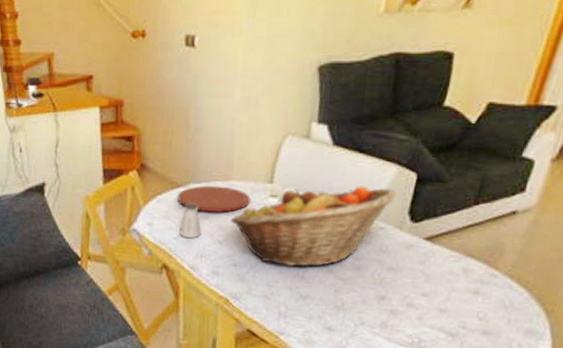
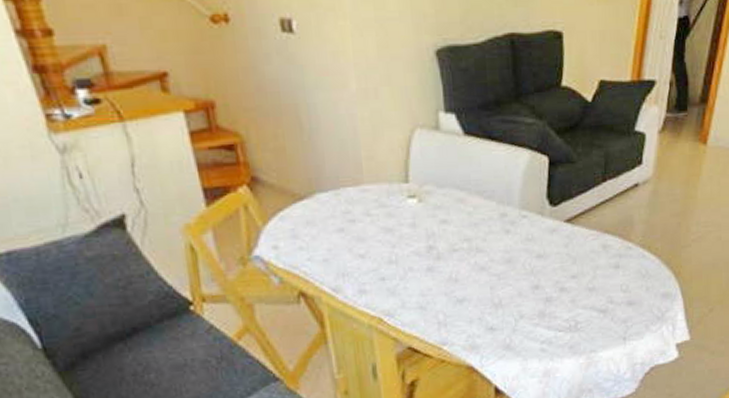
plate: present [178,185,251,213] -> none [303,192,388,224]
saltshaker: present [179,204,201,239] -> none [312,216,339,258]
fruit basket: present [230,186,397,267] -> none [368,175,533,271]

